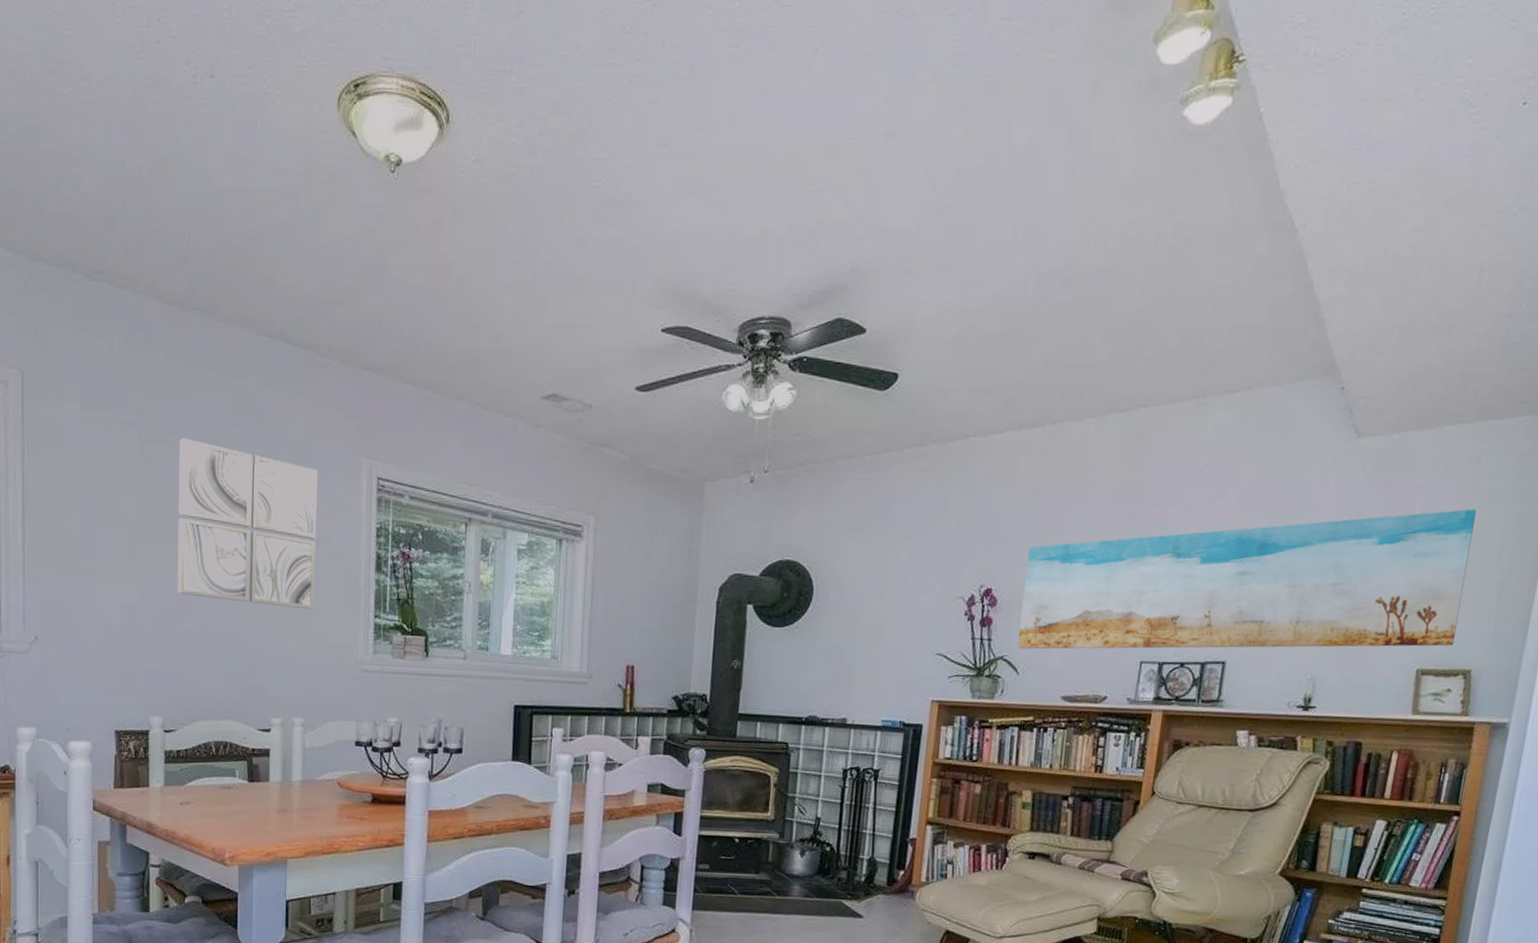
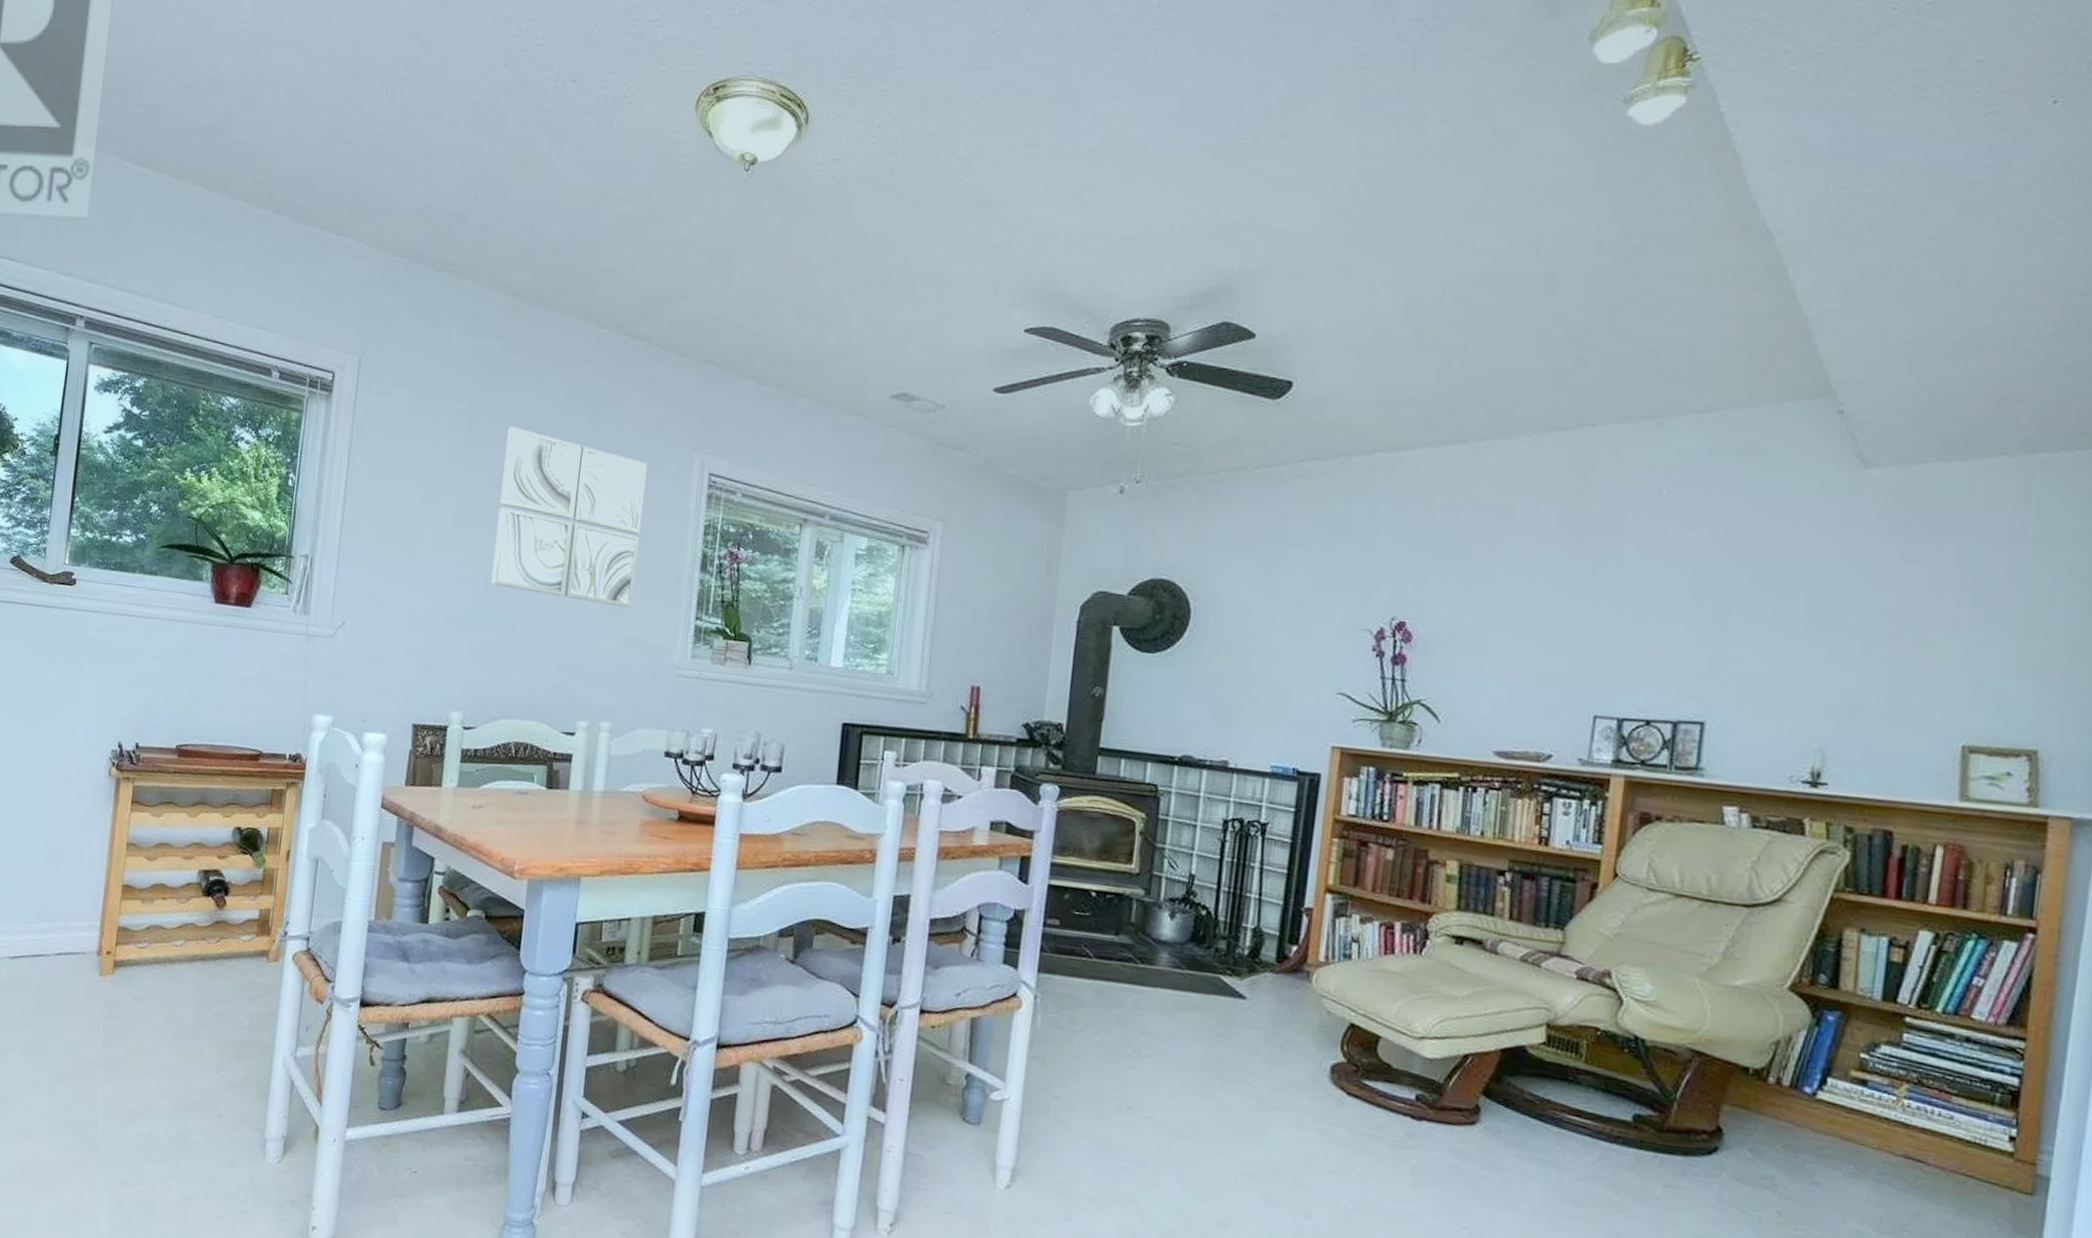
wall art: present [1017,508,1477,649] -> none [1438,555,2030,720]

